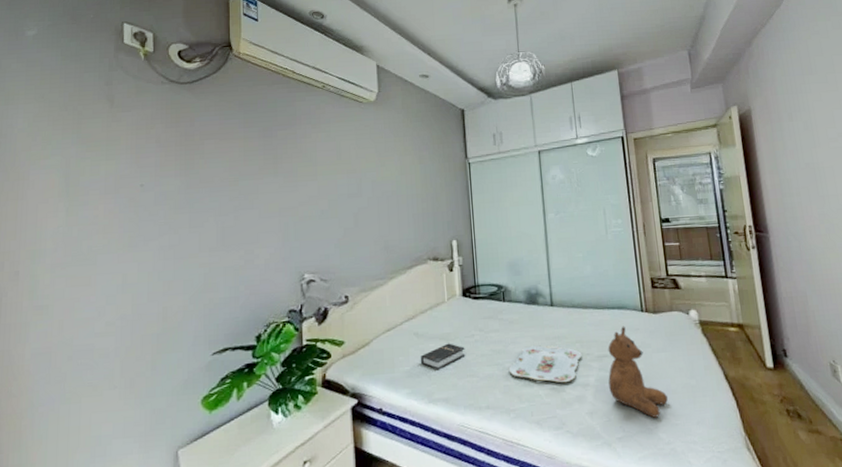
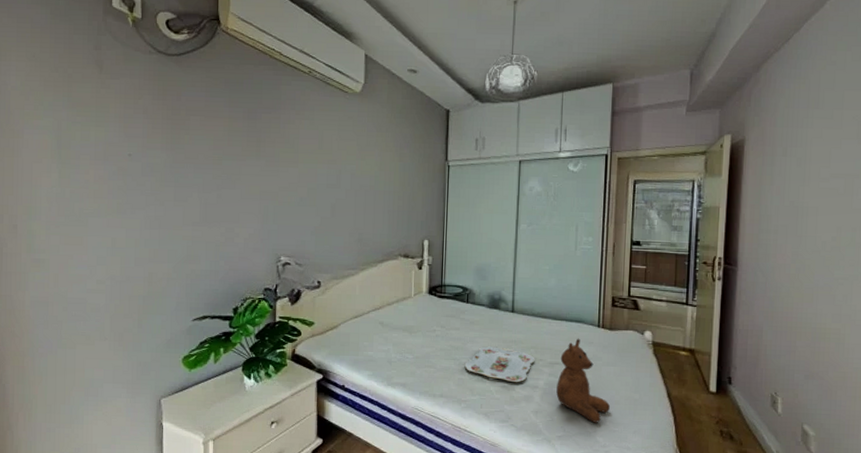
hardback book: present [420,343,466,371] -> none [383,335,426,358]

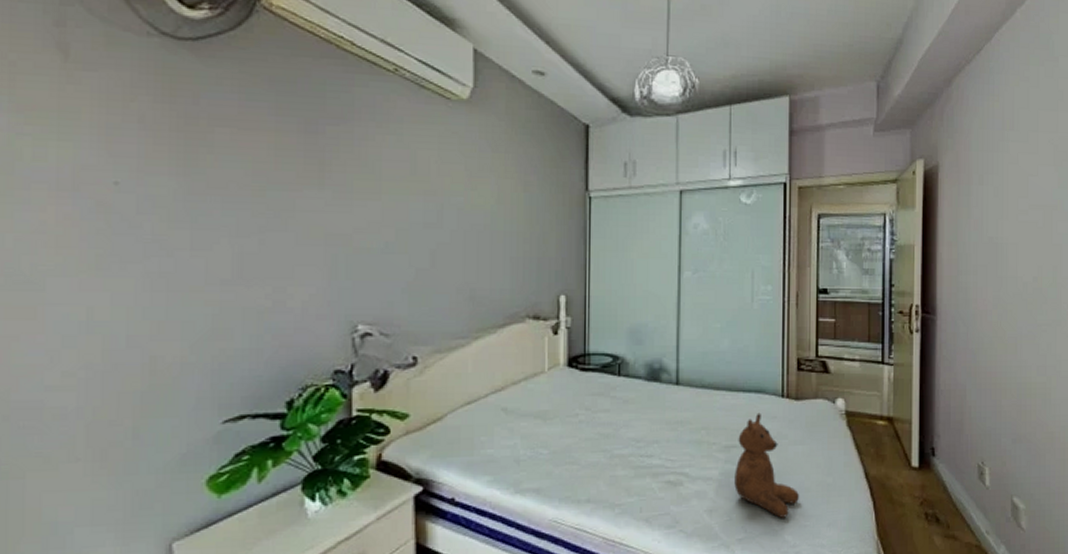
serving tray: present [464,346,535,383] -> none [617,430,707,476]

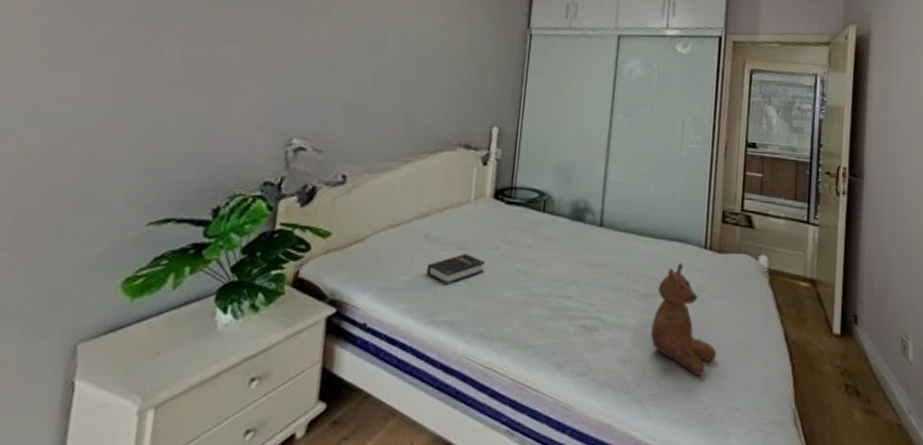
hardback book: none [507,422,566,455] -> present [426,253,486,285]

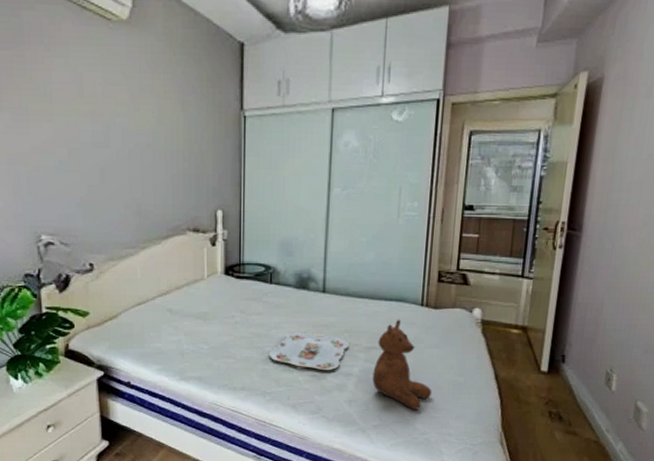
hardback book: present [426,253,486,285] -> none [173,322,223,349]
serving tray: none [534,271,626,321] -> present [268,332,349,371]

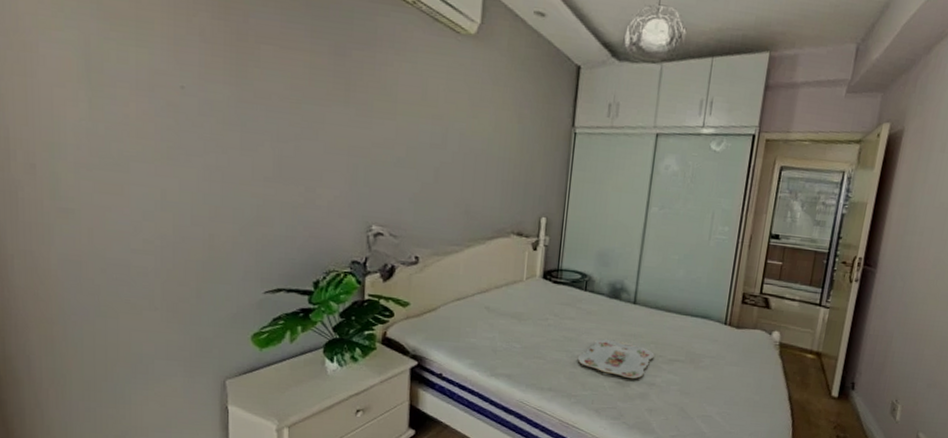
teddy bear: present [372,319,431,410] -> none [673,335,729,424]

